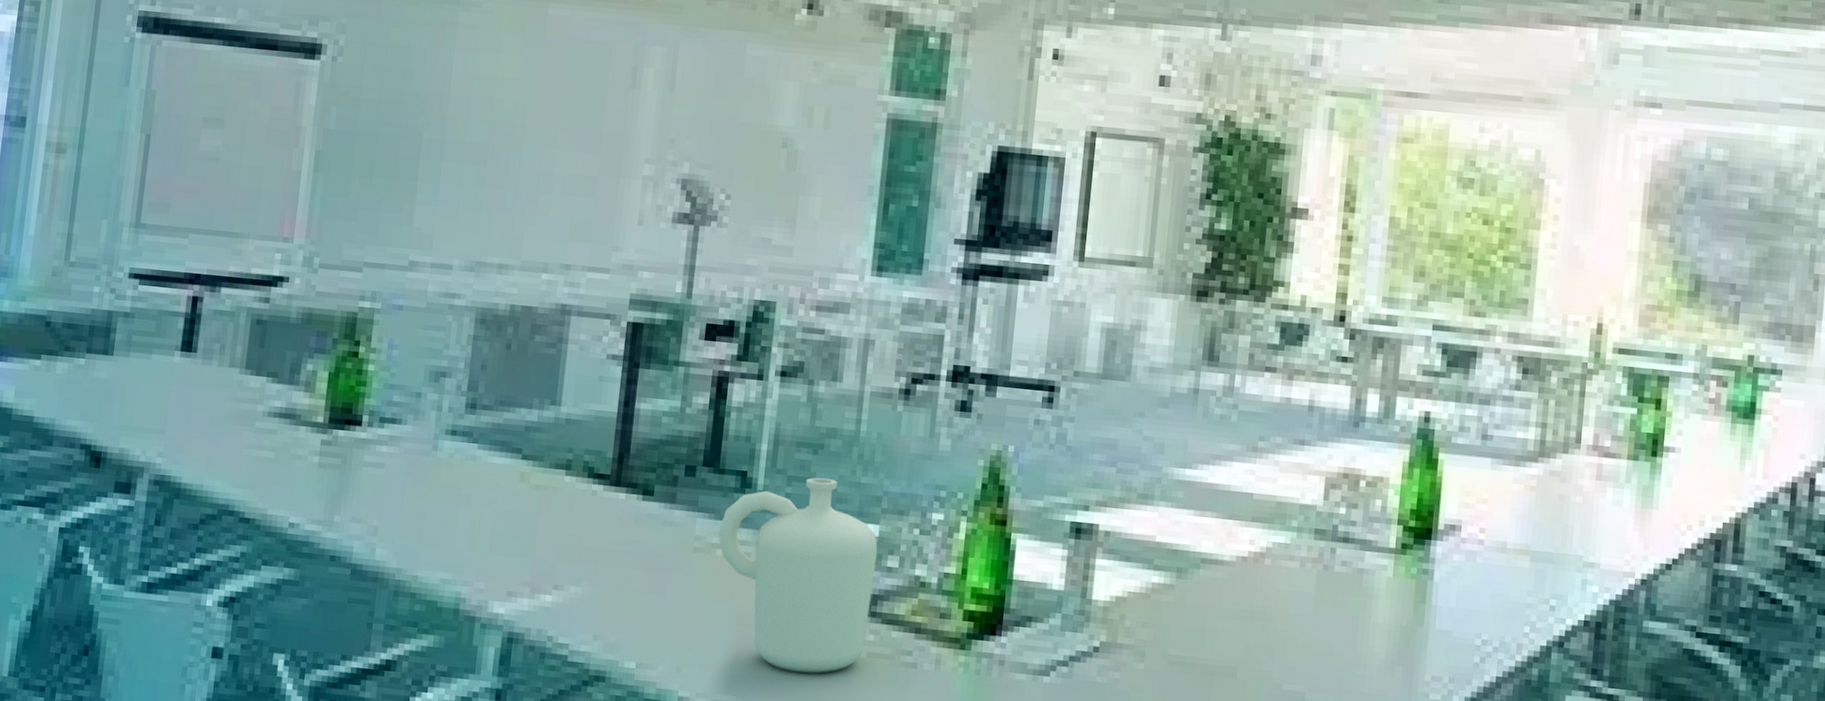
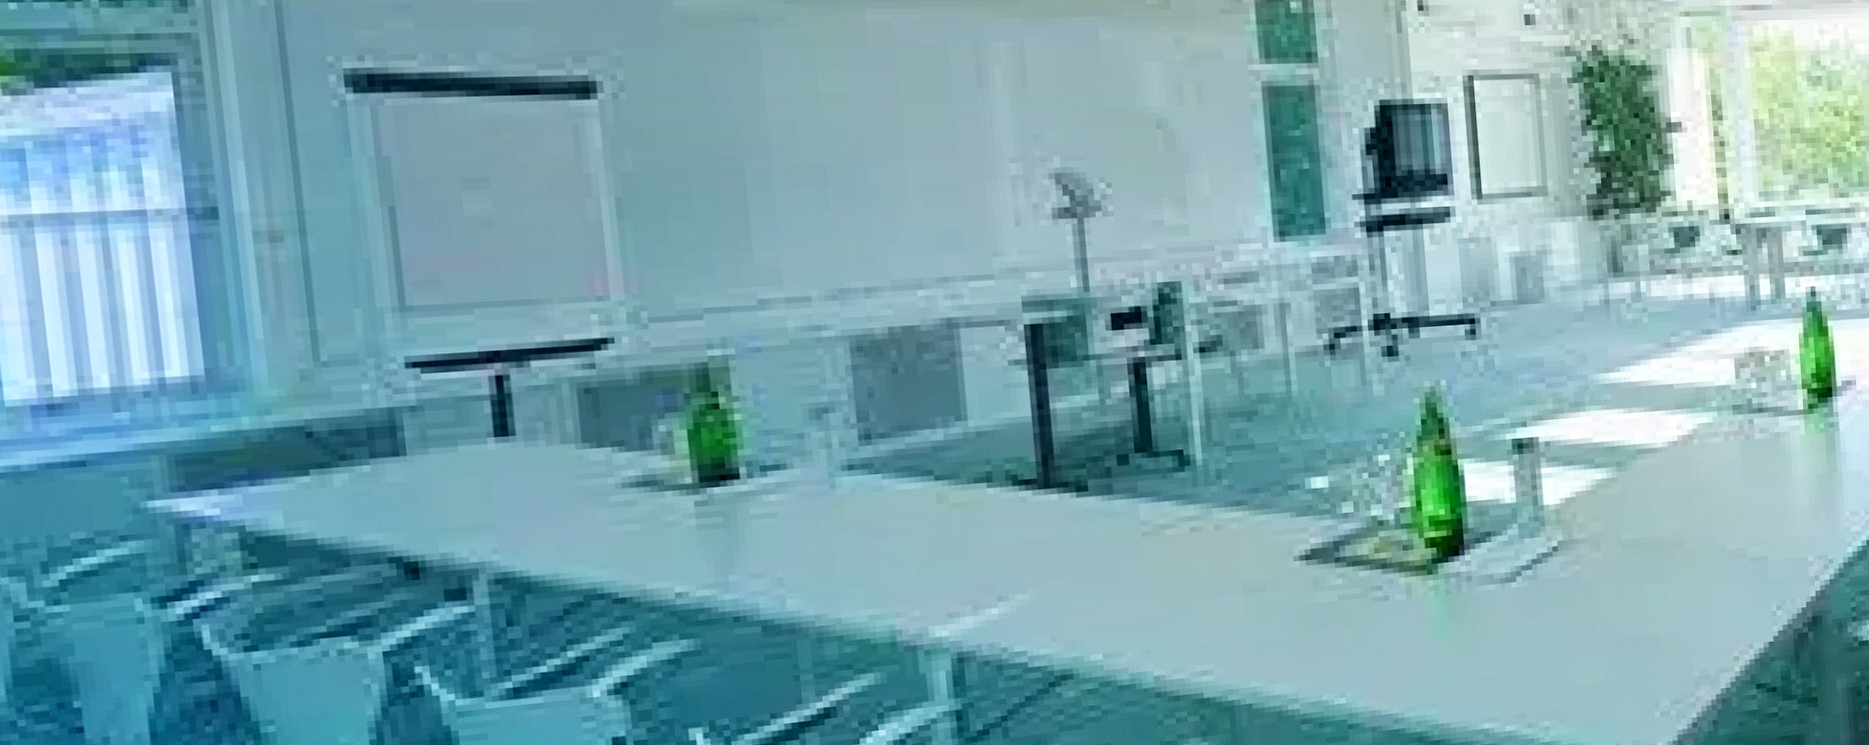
water jug: present [717,477,878,674] -> none [1163,441,1334,629]

